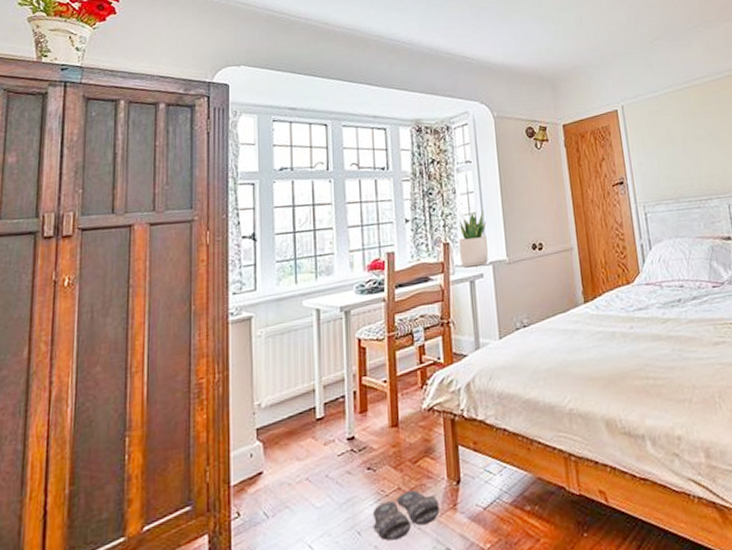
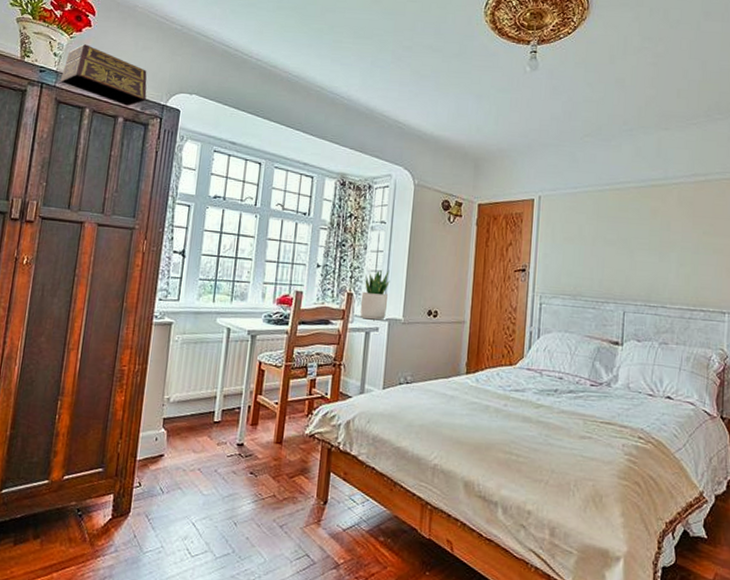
decorative box: none [86,33,189,91] -> present [60,44,147,107]
slippers: present [373,490,440,541] -> none [247,500,306,537]

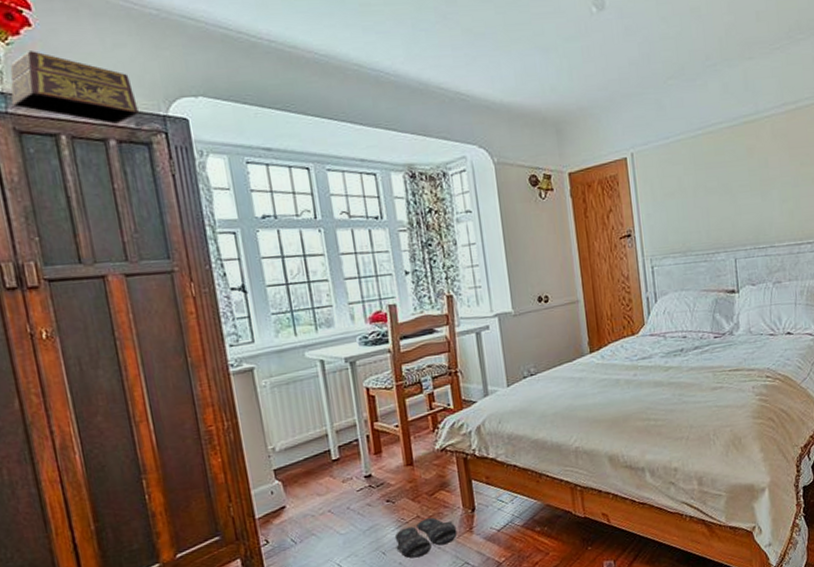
slippers: none [247,500,306,537] -> present [395,517,457,558]
planter: present [360,269,390,321] -> none [462,262,494,320]

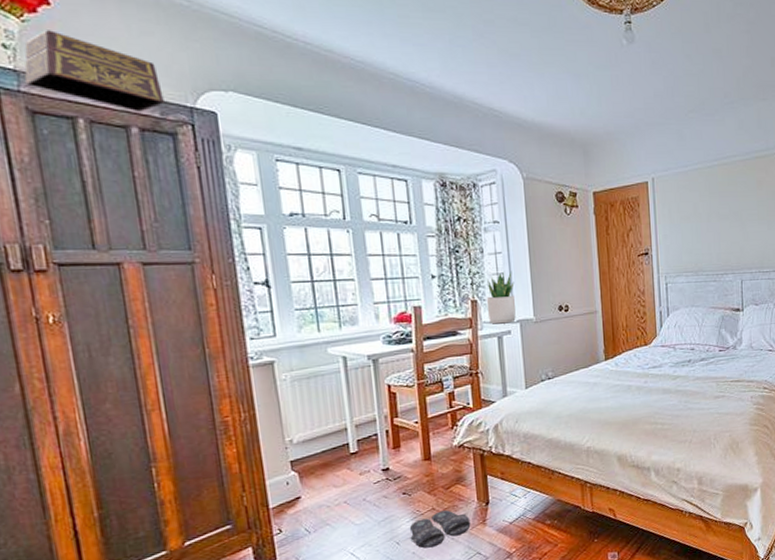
planter: none [462,262,494,320] -> present [486,271,516,325]

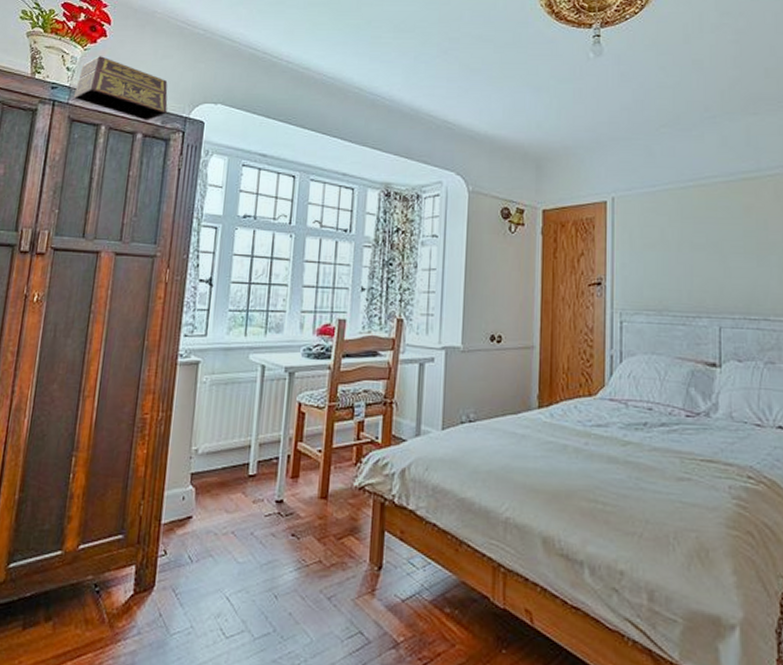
slippers: present [410,510,471,548] -> none [290,566,358,612]
planter: present [486,271,516,325] -> none [412,289,445,349]

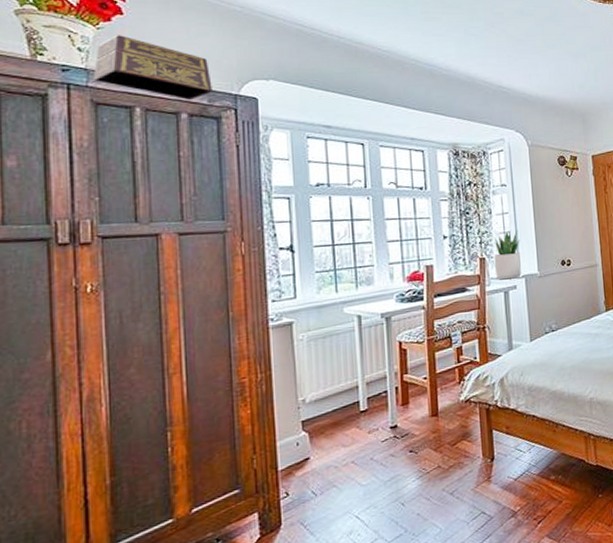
planter: none [412,289,445,349] -> present [493,229,521,280]

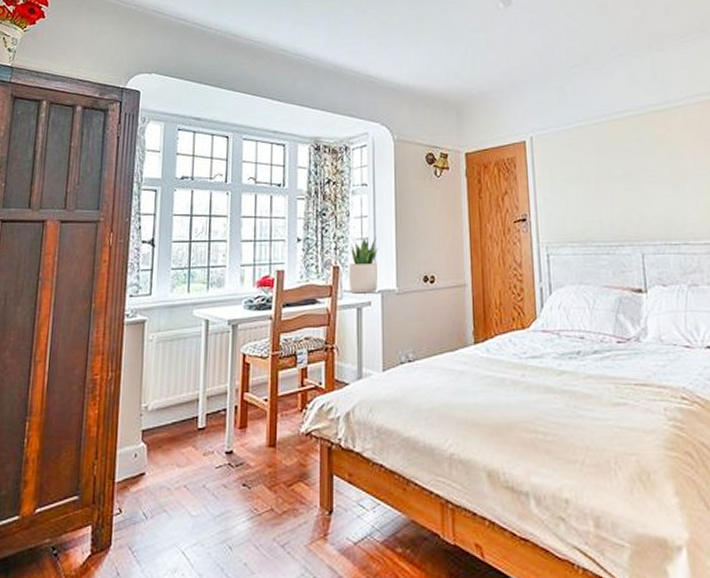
decorative box: present [92,35,212,101] -> none [15,36,105,94]

